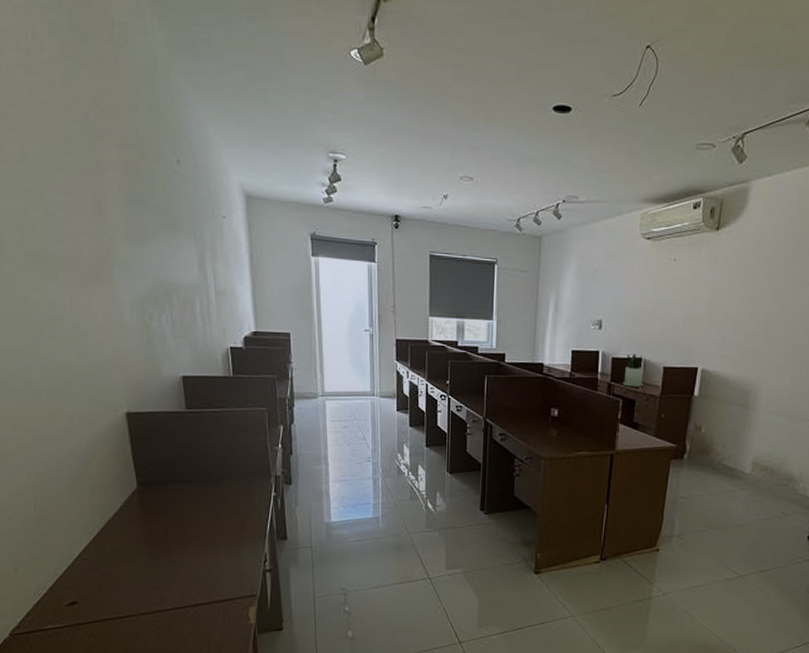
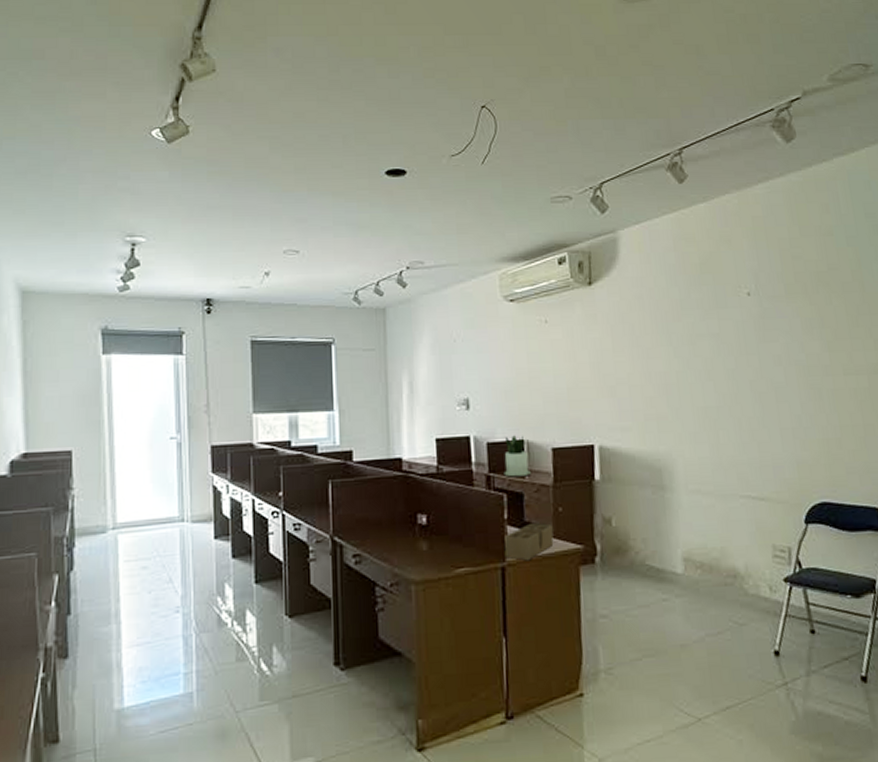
desk organizer: none [614,424,655,452] -> present [504,523,554,561]

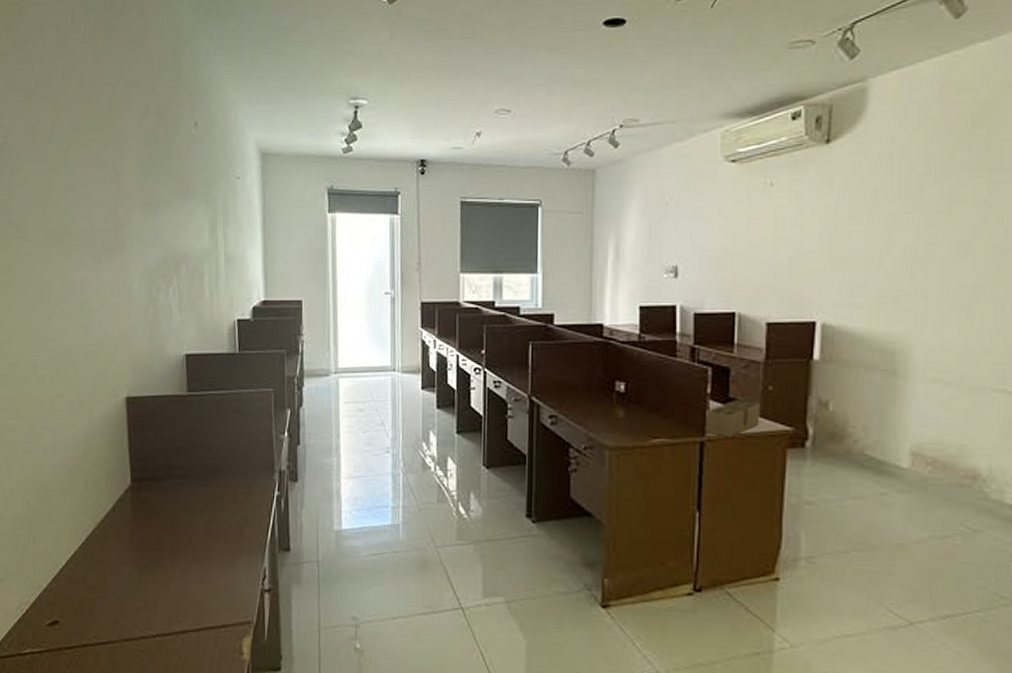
planter: present [503,435,531,478] -> none [710,307,740,351]

